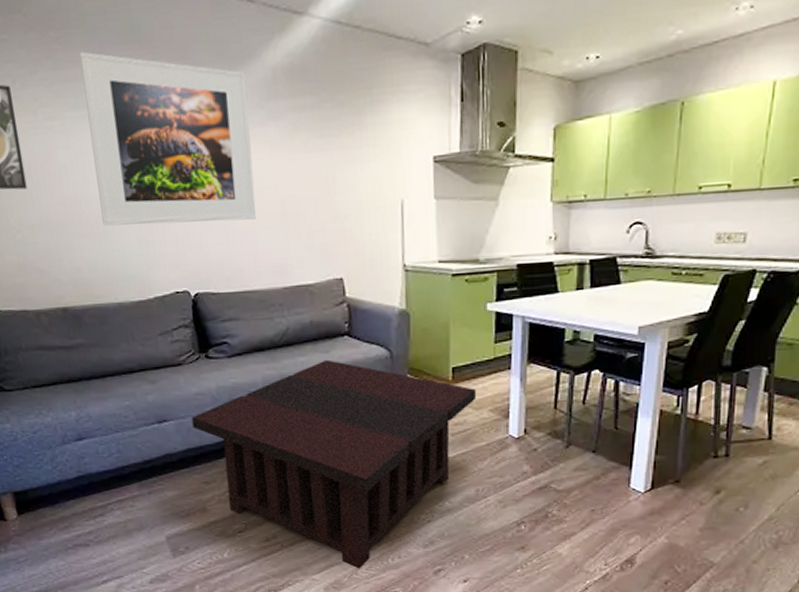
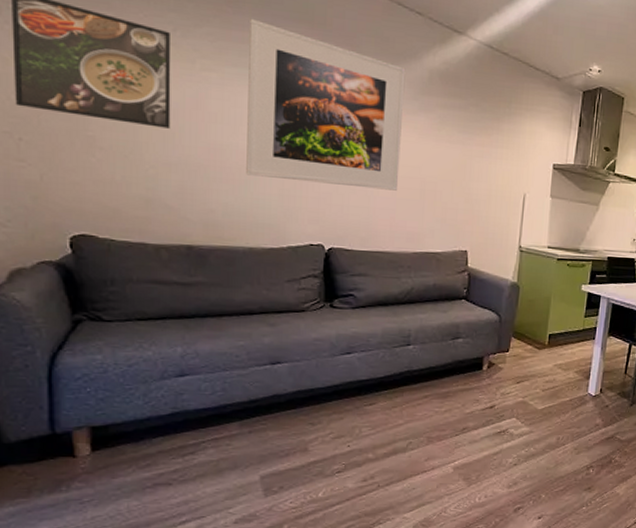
coffee table: present [192,359,477,569] -> none [307,318,567,508]

